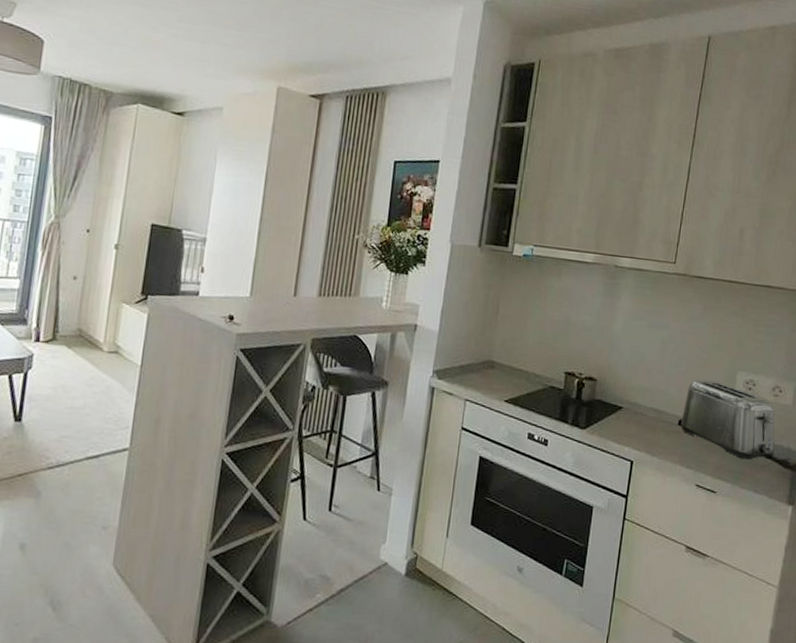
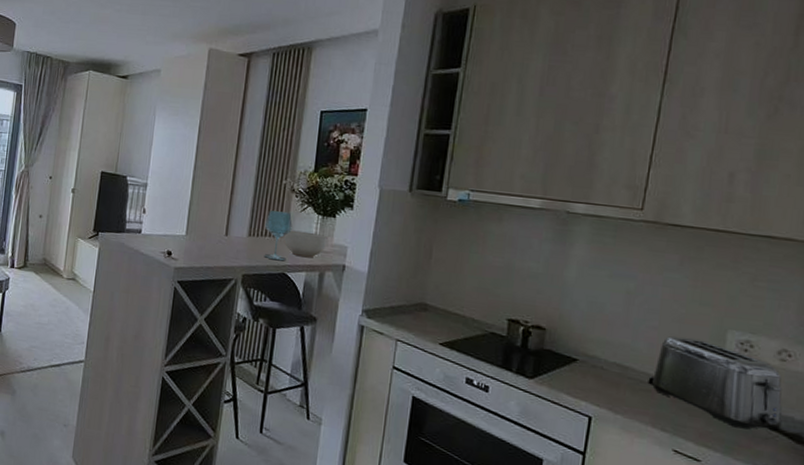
wine glass: none [334,268,365,323] -> present [264,210,293,261]
bowl: none [355,288,400,318] -> present [283,230,328,258]

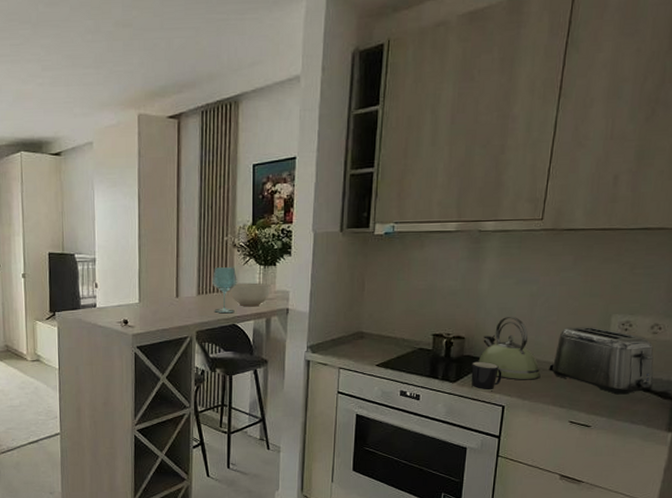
mug: none [551,358,590,397] -> present [471,361,502,392]
kettle: none [559,312,638,392] -> present [477,317,541,380]

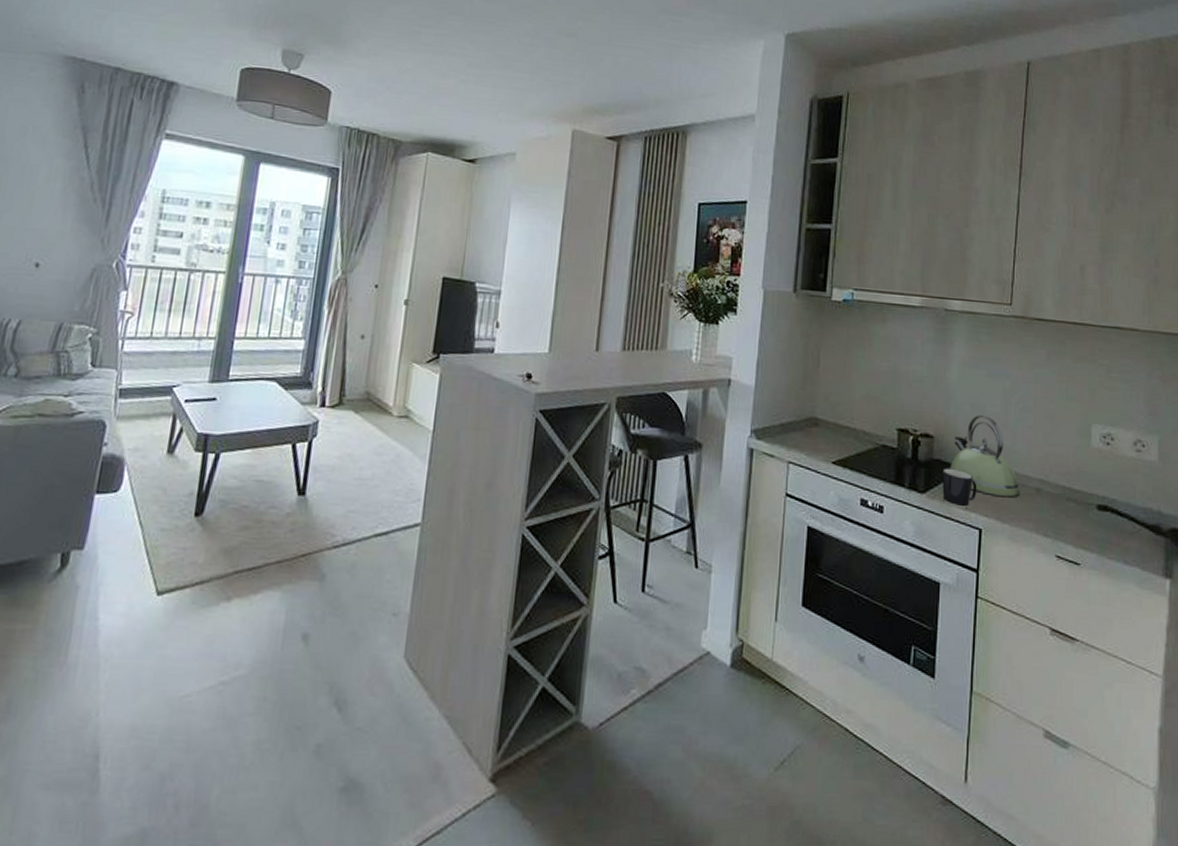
wine glass: present [211,267,237,314] -> none [640,319,672,379]
bowl: present [230,282,271,307] -> none [662,341,711,373]
toaster: present [549,326,654,395] -> none [1029,434,1143,526]

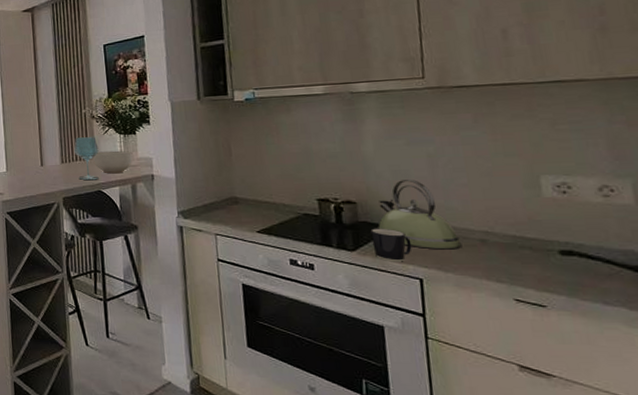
wine glass: none [640,319,672,379] -> present [73,137,99,181]
bowl: none [662,341,711,373] -> present [92,150,133,174]

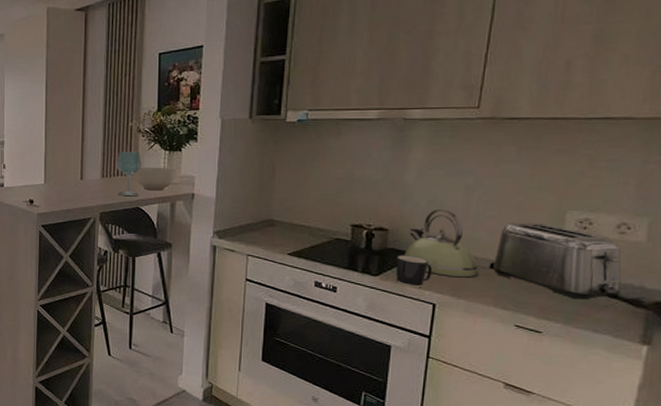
toaster: none [470,189,623,269] -> present [489,222,622,300]

